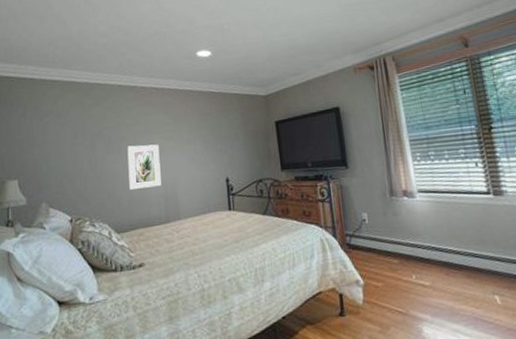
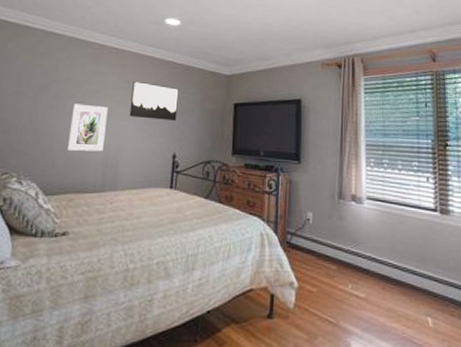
wall art: none [177,115,224,150] -> present [129,82,179,121]

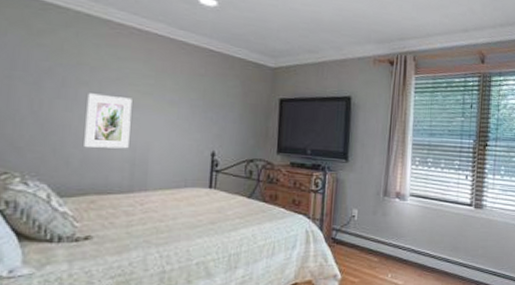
wall art: present [129,82,179,121] -> none [159,70,217,116]

